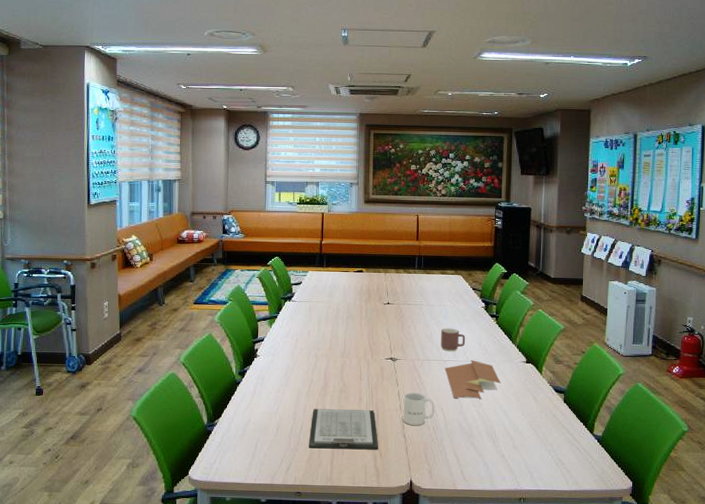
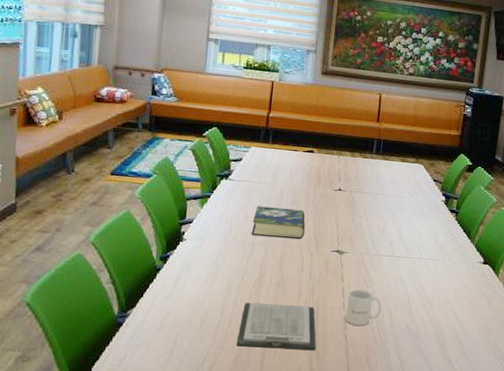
book: none [314,322,361,349] -> present [252,206,305,239]
mug: present [441,328,465,352] -> none [394,221,421,248]
papers: present [444,360,500,399] -> none [395,257,454,300]

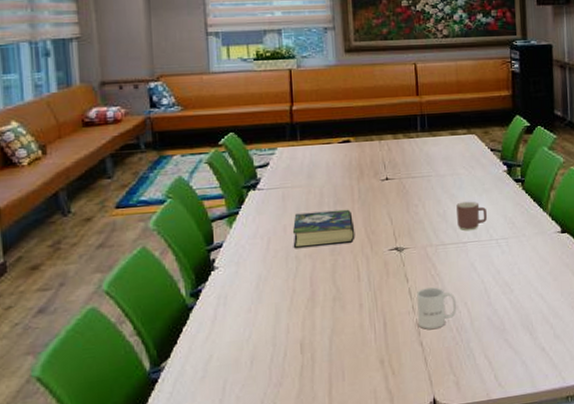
clipboard: present [236,302,316,351] -> none [296,317,390,380]
mug: none [394,221,421,248] -> present [456,201,487,231]

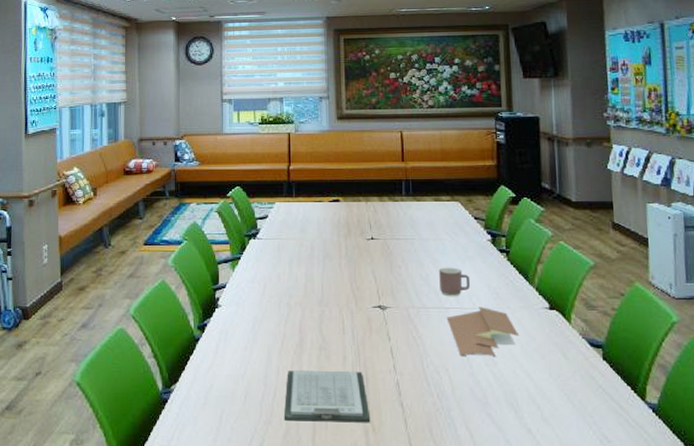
book: present [292,209,355,248] -> none [285,264,342,296]
clipboard: none [296,317,390,380] -> present [283,370,371,423]
mug: present [417,287,457,330] -> none [398,349,438,392]
papers: none [464,237,533,289] -> present [446,307,519,357]

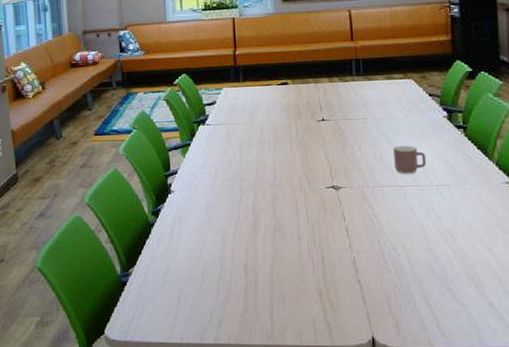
clipboard: present [283,370,371,423] -> none [241,250,328,300]
papers: present [446,307,519,357] -> none [402,183,478,234]

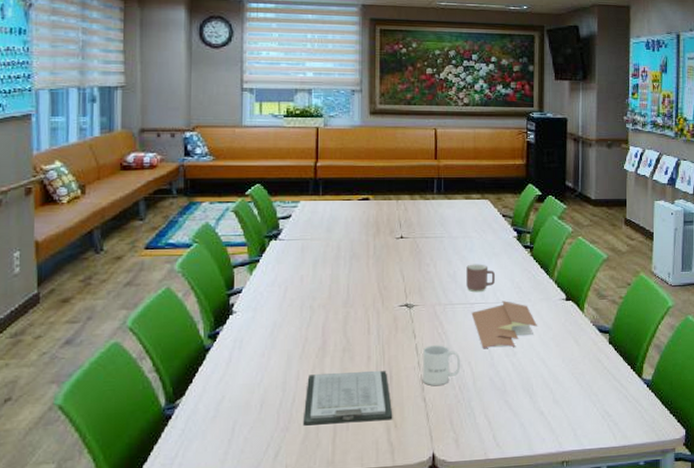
clipboard: none [241,250,328,300] -> present [302,370,393,426]
mug: none [354,228,396,269] -> present [422,345,461,386]
papers: none [402,183,478,234] -> present [471,301,537,349]

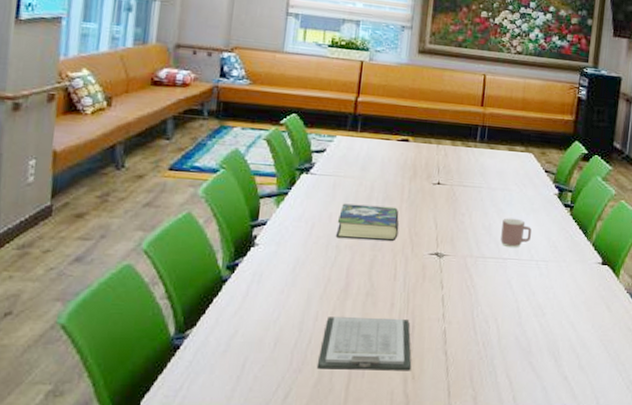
book: none [308,264,368,298] -> present [337,203,399,241]
mug: present [422,345,461,386] -> none [445,298,488,341]
papers: present [471,301,537,349] -> none [503,259,570,307]

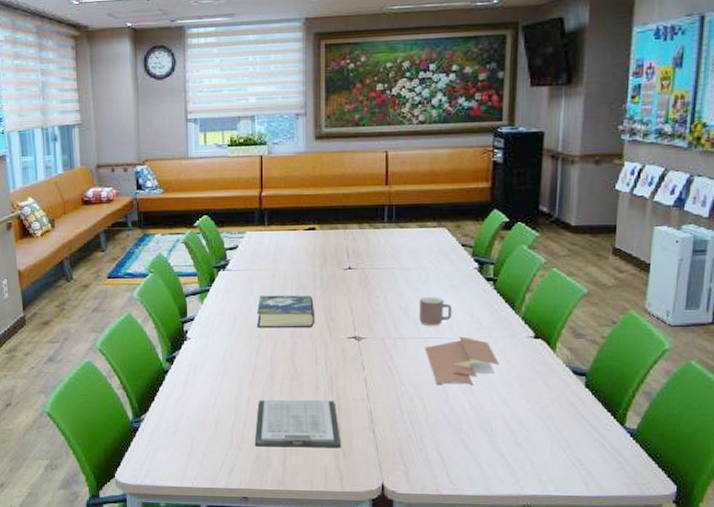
papers: none [503,259,570,307] -> present [424,336,499,386]

